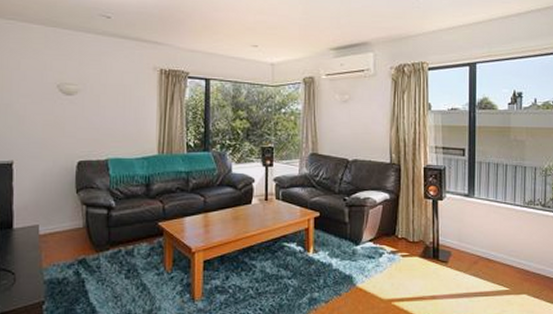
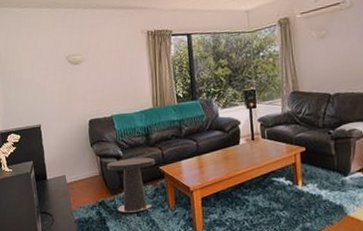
side table: none [94,211,154,274] -> present [107,157,156,213]

